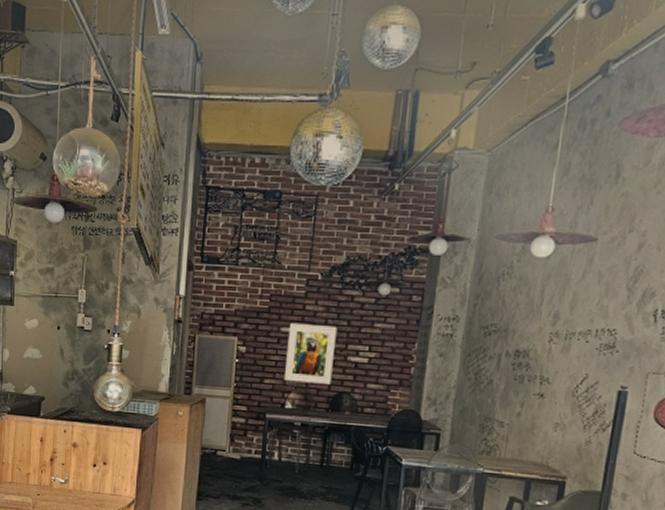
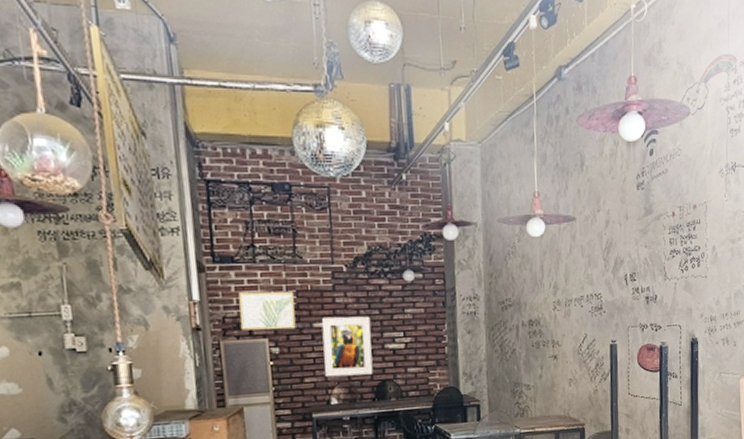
wall art: none [215,292,267,331] -> present [238,291,296,331]

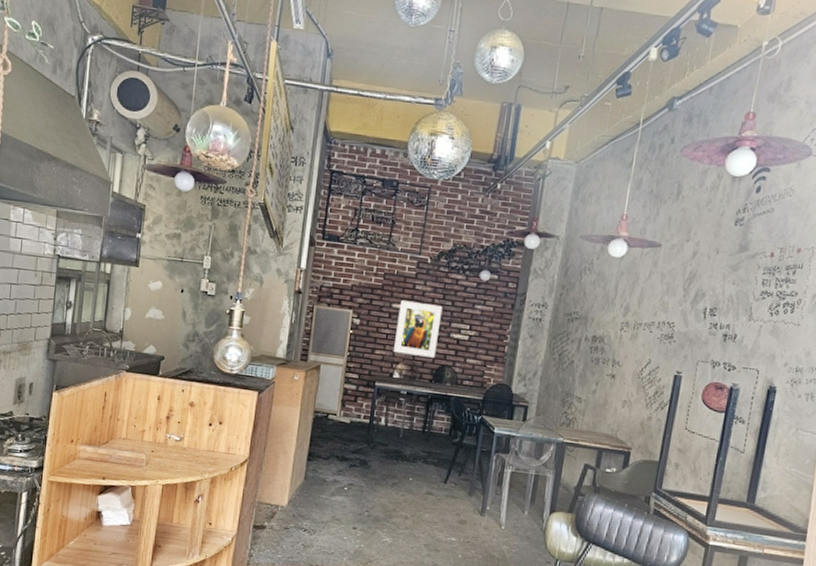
wall art: present [238,291,296,331] -> none [332,267,381,306]

